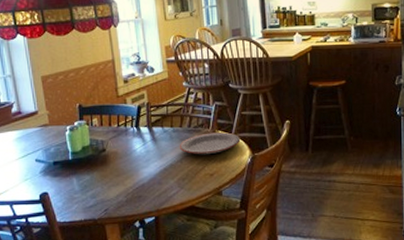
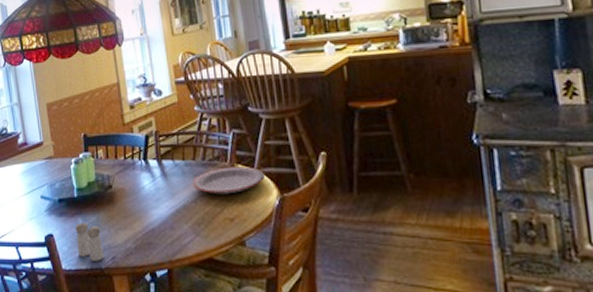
salt and pepper shaker: none [69,181,97,214] -> present [75,222,104,261]

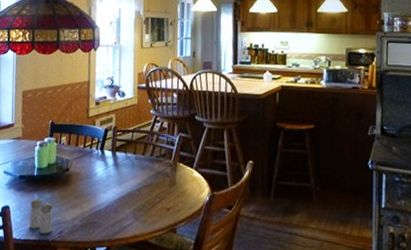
plate: present [192,167,266,195] -> none [139,164,201,188]

